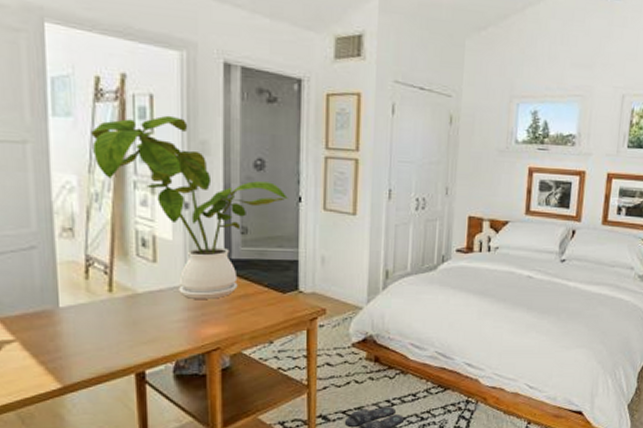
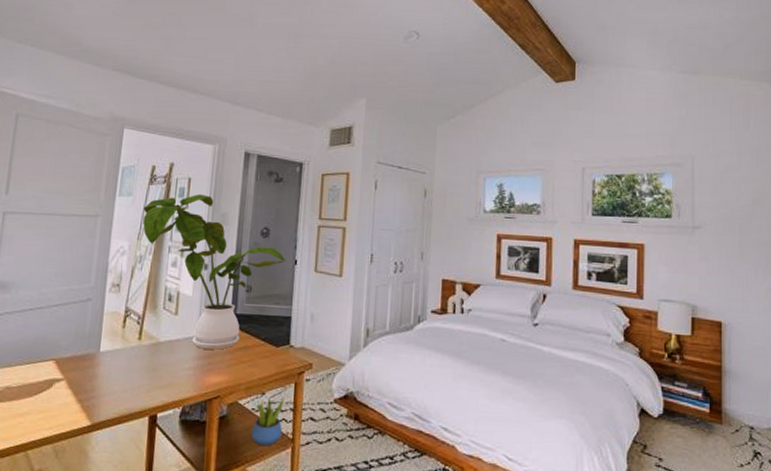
succulent plant: none [260,345,297,394] -> present [251,396,284,447]

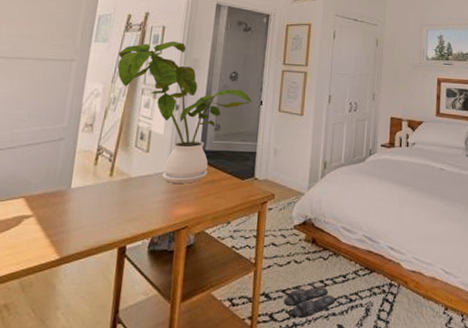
succulent plant: present [251,396,284,447] -> none [216,225,248,271]

